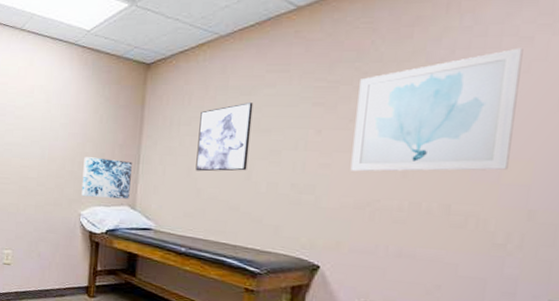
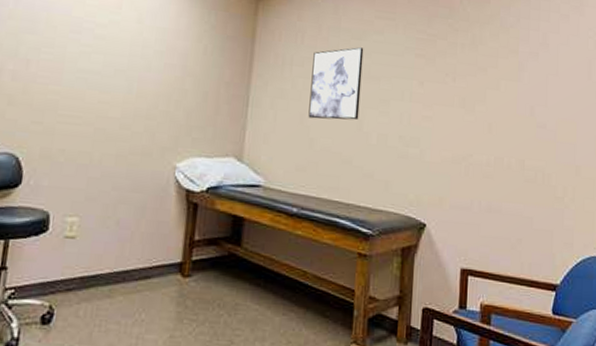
wall art: present [81,157,132,199] -> none [177,94,240,149]
wall art: present [350,47,523,172] -> none [448,23,563,129]

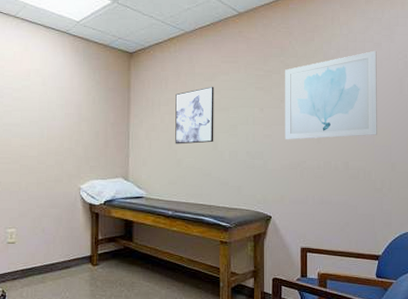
wall art: none [448,23,563,129] -> present [285,50,377,140]

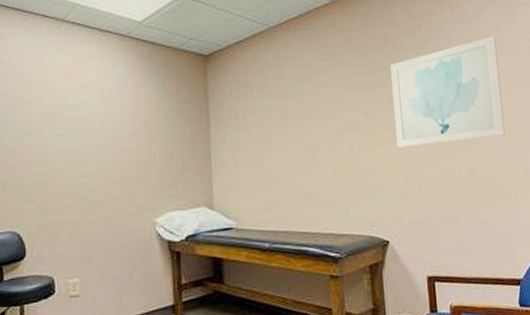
wall art: present [175,87,214,144] -> none [263,90,313,162]

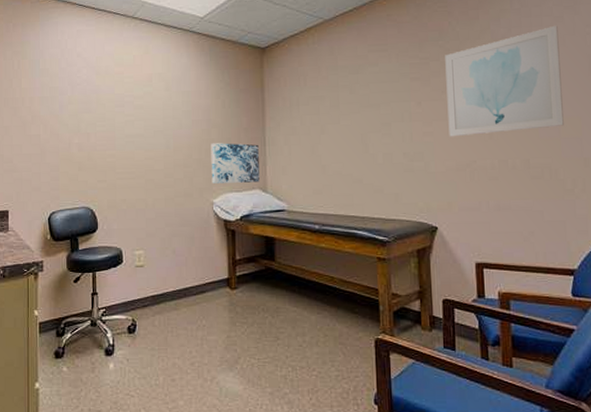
wall art: none [152,157,206,202] -> present [211,143,260,183]

